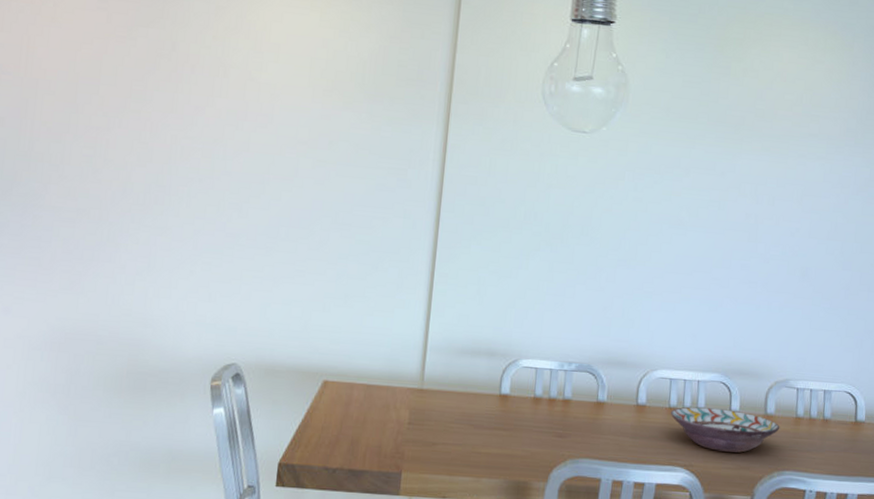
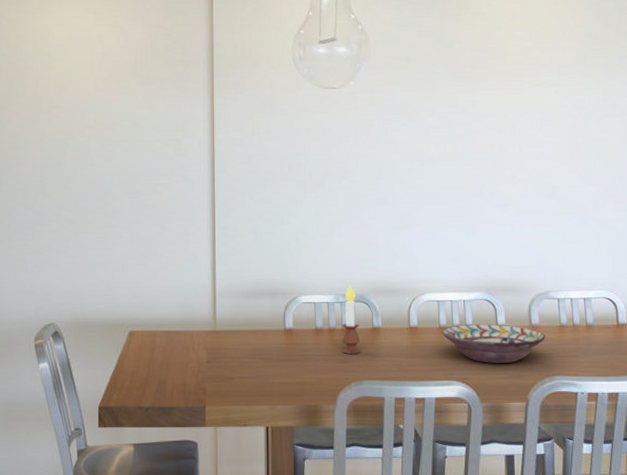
candle: none [560,352,584,429] -> present [341,285,361,354]

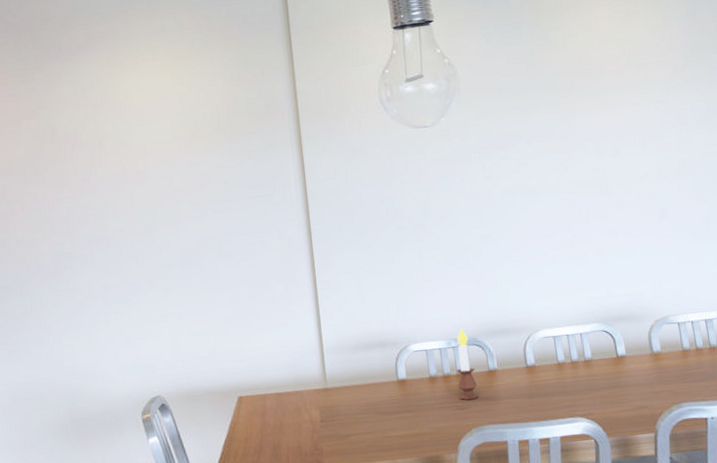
decorative bowl: present [441,324,546,363] -> none [560,355,669,396]

